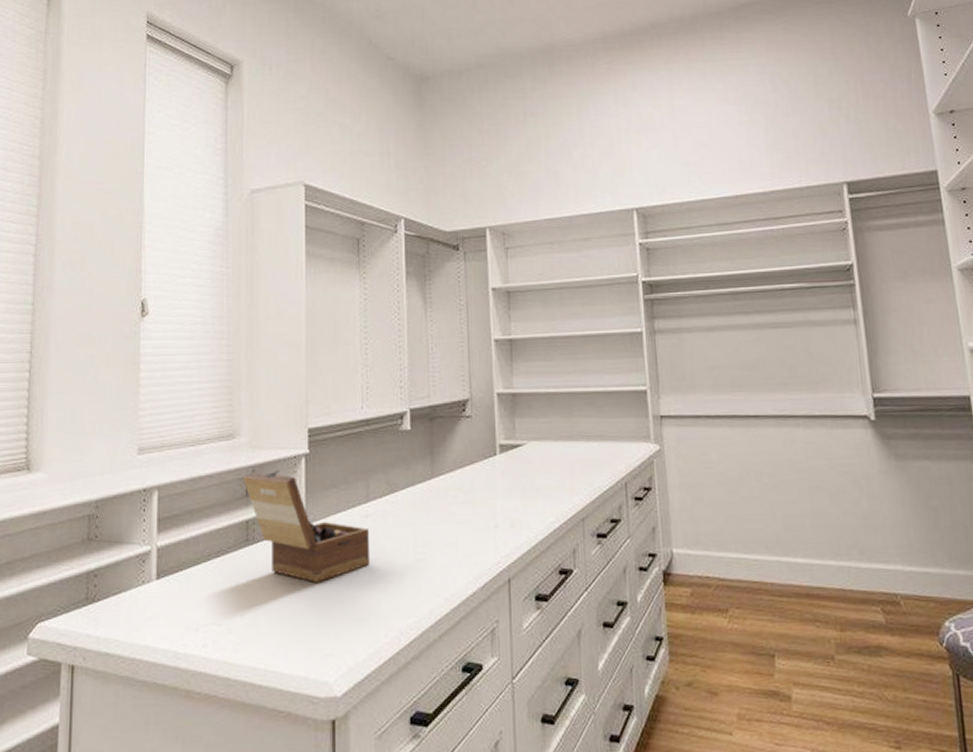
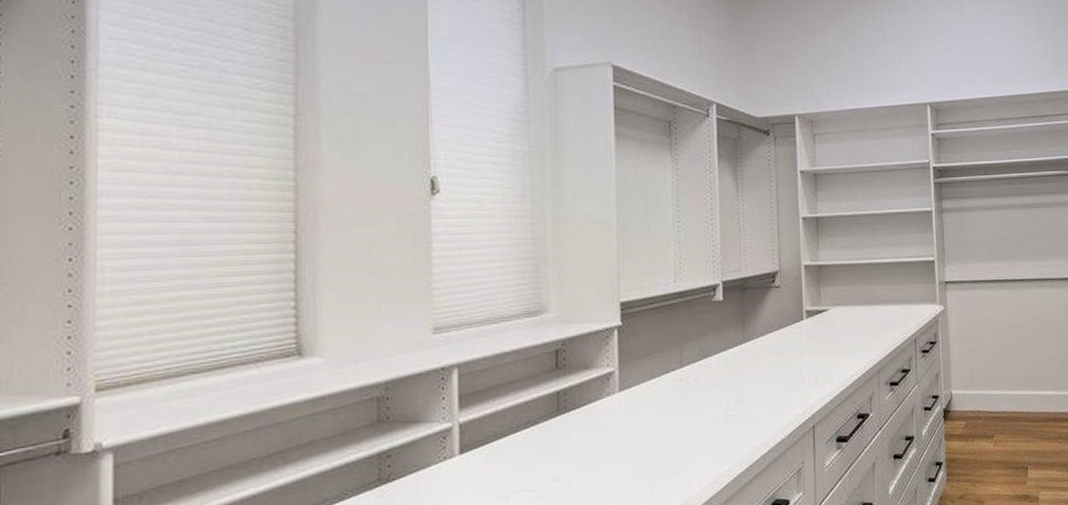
wooden box: present [243,470,371,582] -> none [553,342,685,444]

